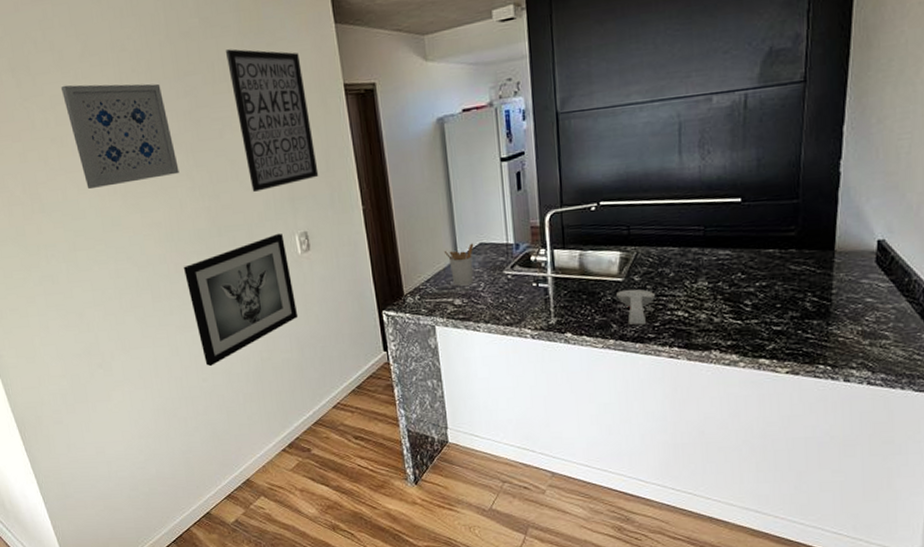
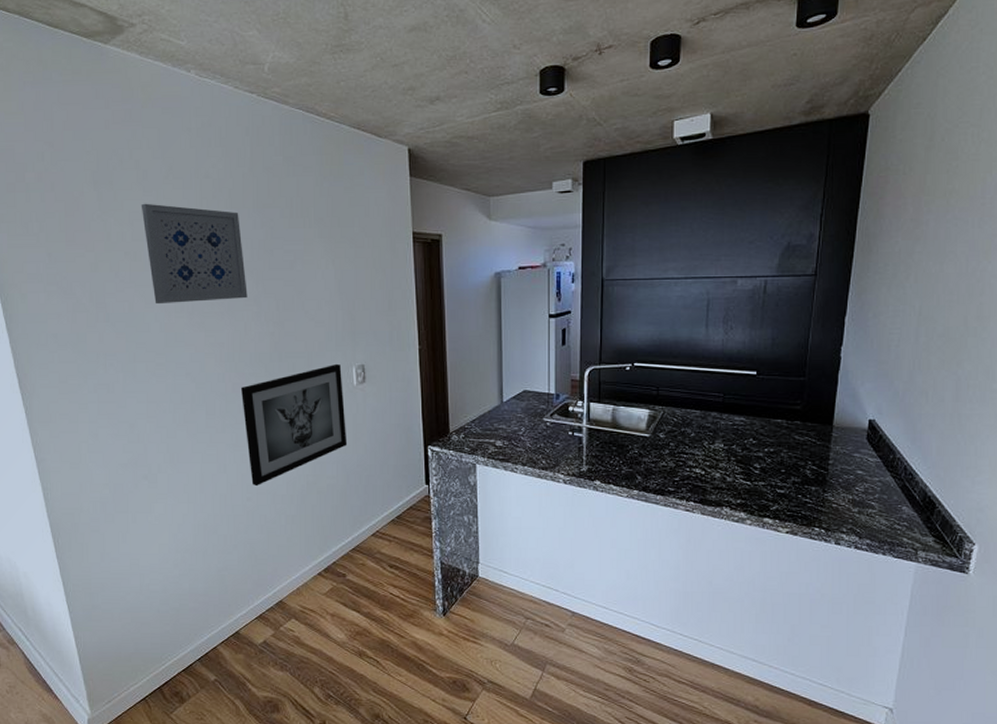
wall art: present [225,49,319,192] -> none [304,188,381,322]
utensil holder: present [443,243,474,286] -> none [490,390,519,429]
spoon rest: present [616,289,656,326] -> none [643,445,678,479]

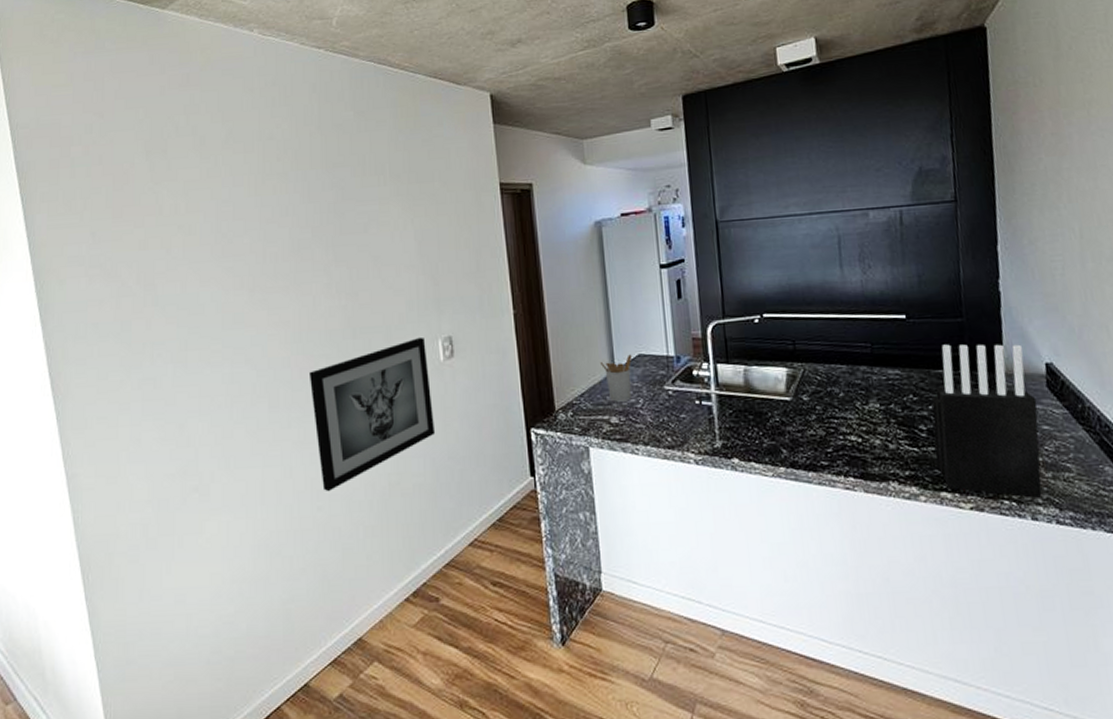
wall art: present [141,203,248,305] -> none [197,170,316,282]
utensil holder: none [490,390,519,429] -> present [599,354,633,402]
knife block: none [764,399,856,527] -> present [931,344,1043,498]

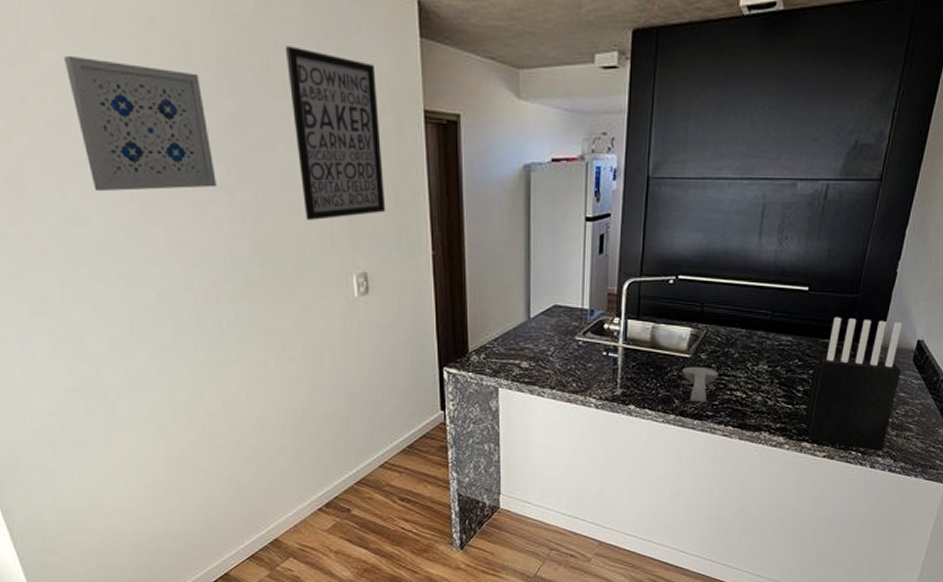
wall art: none [197,170,316,282] -> present [63,55,217,192]
wall art: present [308,336,436,492] -> none [214,270,349,414]
wall art: none [378,143,468,291] -> present [284,46,386,220]
utensil holder: present [599,354,633,402] -> none [515,304,548,348]
spoon rest: none [785,409,827,451] -> present [682,366,719,403]

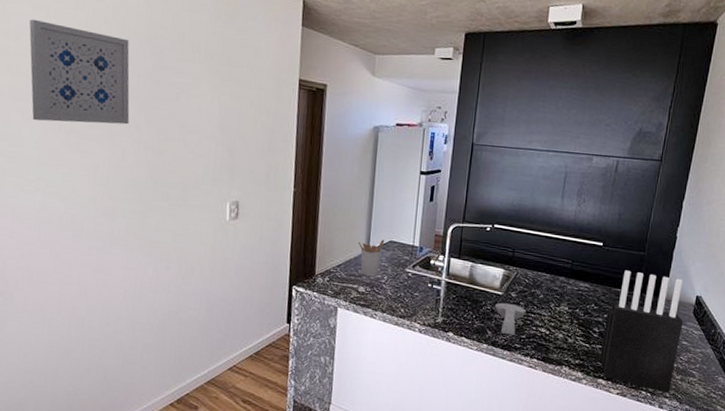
wall art: present [284,46,386,220] -> none [195,25,265,157]
utensil holder: none [515,304,548,348] -> present [357,239,385,276]

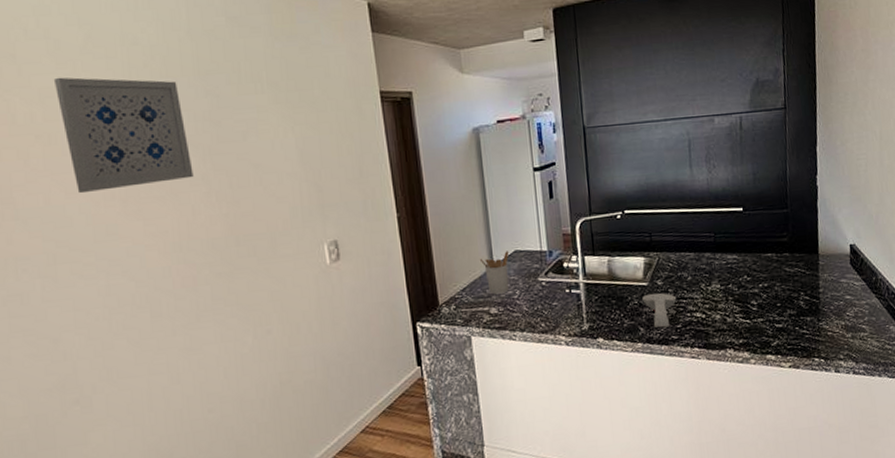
knife block: present [600,270,683,393] -> none [762,230,844,355]

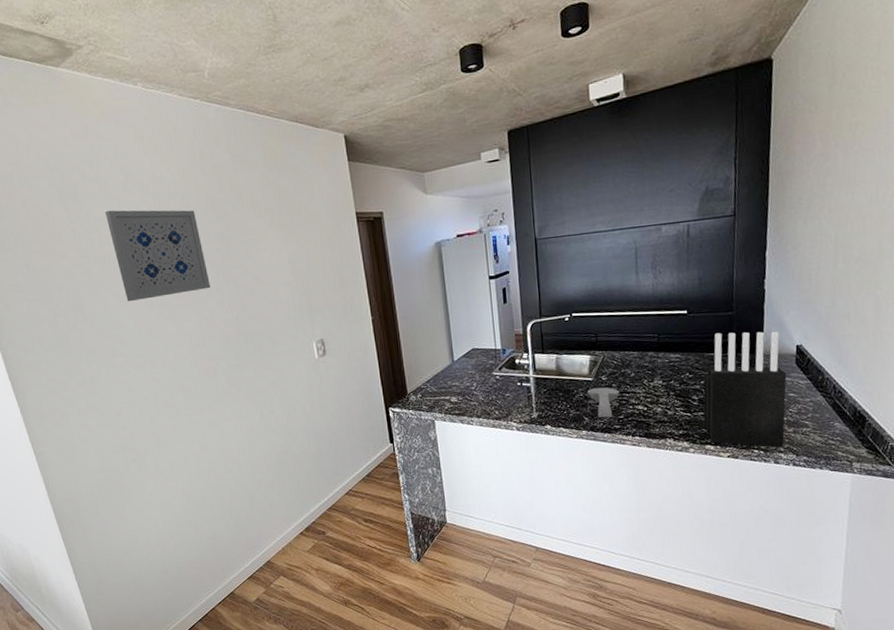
utensil holder: present [479,251,510,295] -> none [441,348,468,386]
knife block: none [762,230,844,355] -> present [703,331,787,447]

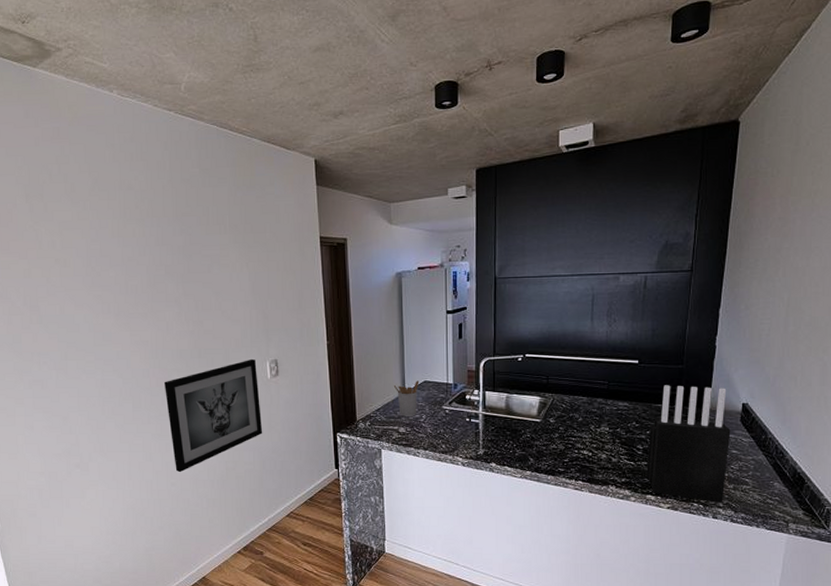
wall art: present [104,210,211,302] -> none [69,213,169,307]
wall art: none [212,340,315,460] -> present [163,358,263,473]
utensil holder: none [441,348,468,386] -> present [393,380,420,416]
spoon rest: present [587,387,620,418] -> none [535,429,567,460]

